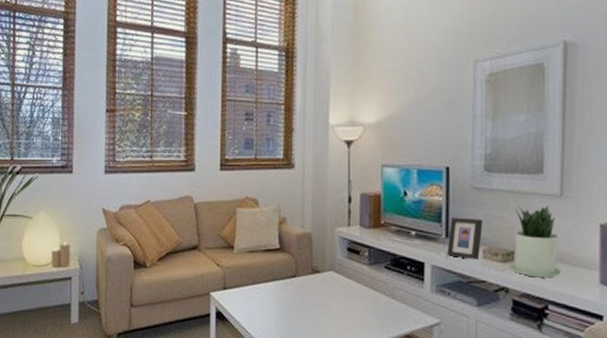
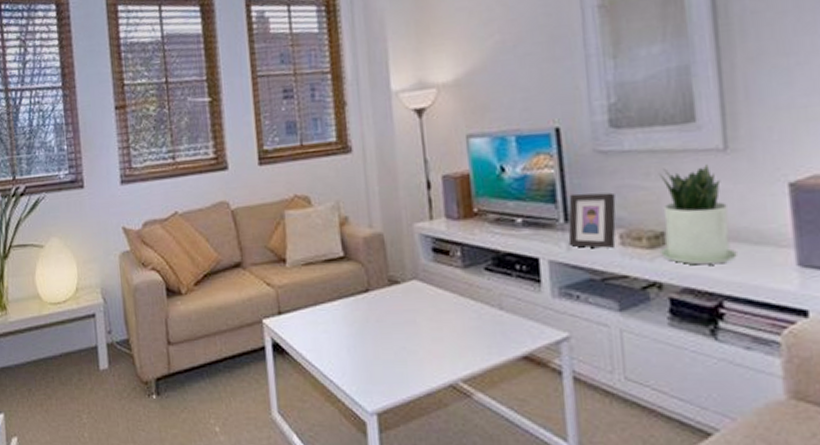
candle: present [51,241,71,267] -> none [68,271,93,303]

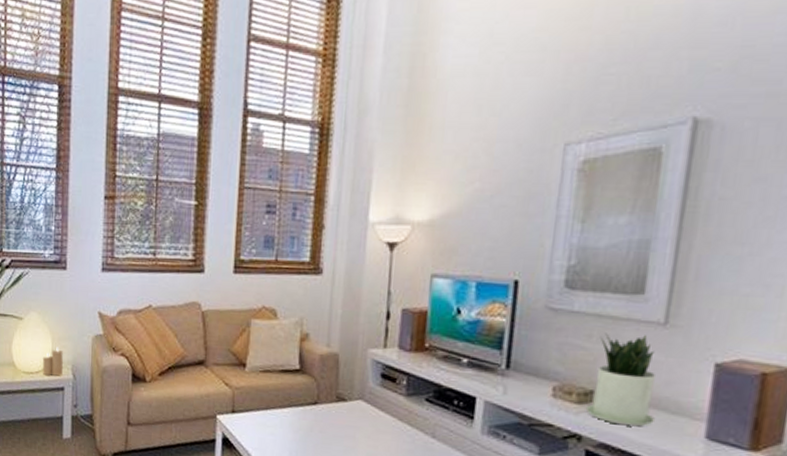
candle: none [68,271,93,303] -> present [42,346,64,376]
picture frame: present [568,192,616,249] -> none [505,343,557,398]

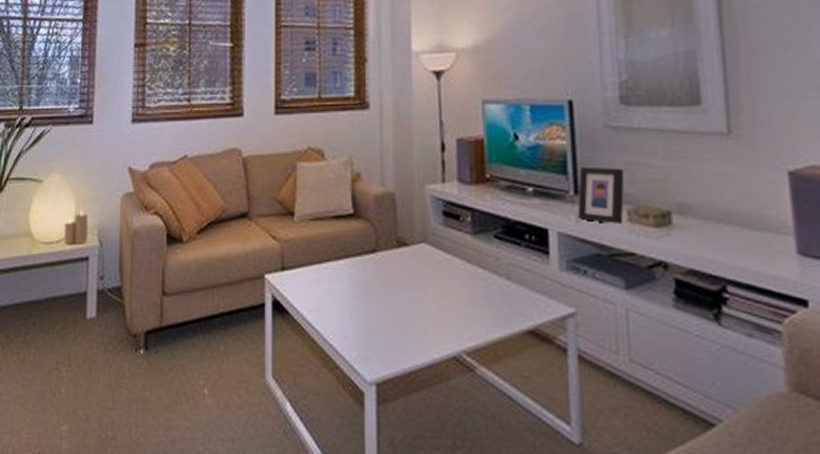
picture frame: none [505,343,557,398] -> present [577,166,625,224]
planter: present [585,333,657,427] -> none [665,147,740,248]

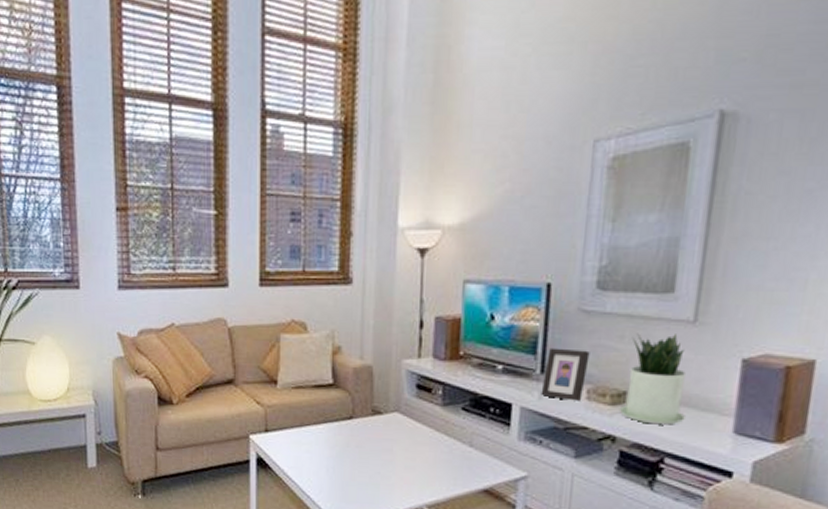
candle: present [64,210,89,244] -> none [59,371,84,403]
planter: none [665,147,740,248] -> present [618,333,687,425]

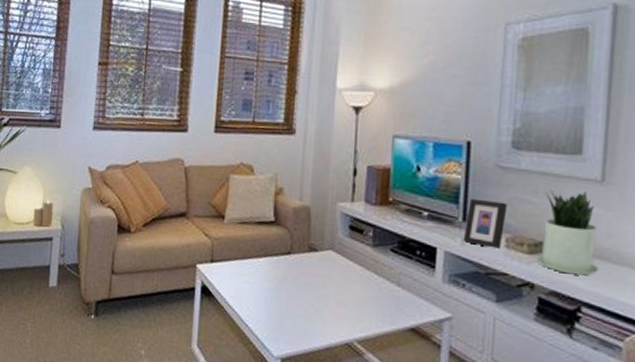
candle: none [59,371,84,403] -> present [33,199,53,227]

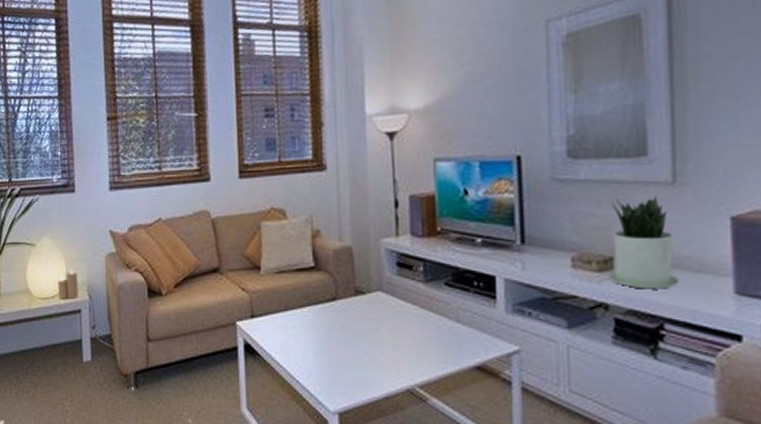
picture frame: present [463,198,507,249] -> none [523,217,570,270]

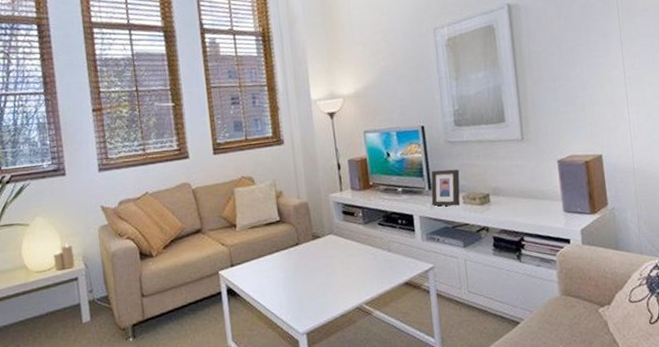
picture frame: none [523,217,570,270] -> present [431,169,461,207]
planter: present [607,196,679,289] -> none [485,149,531,215]

